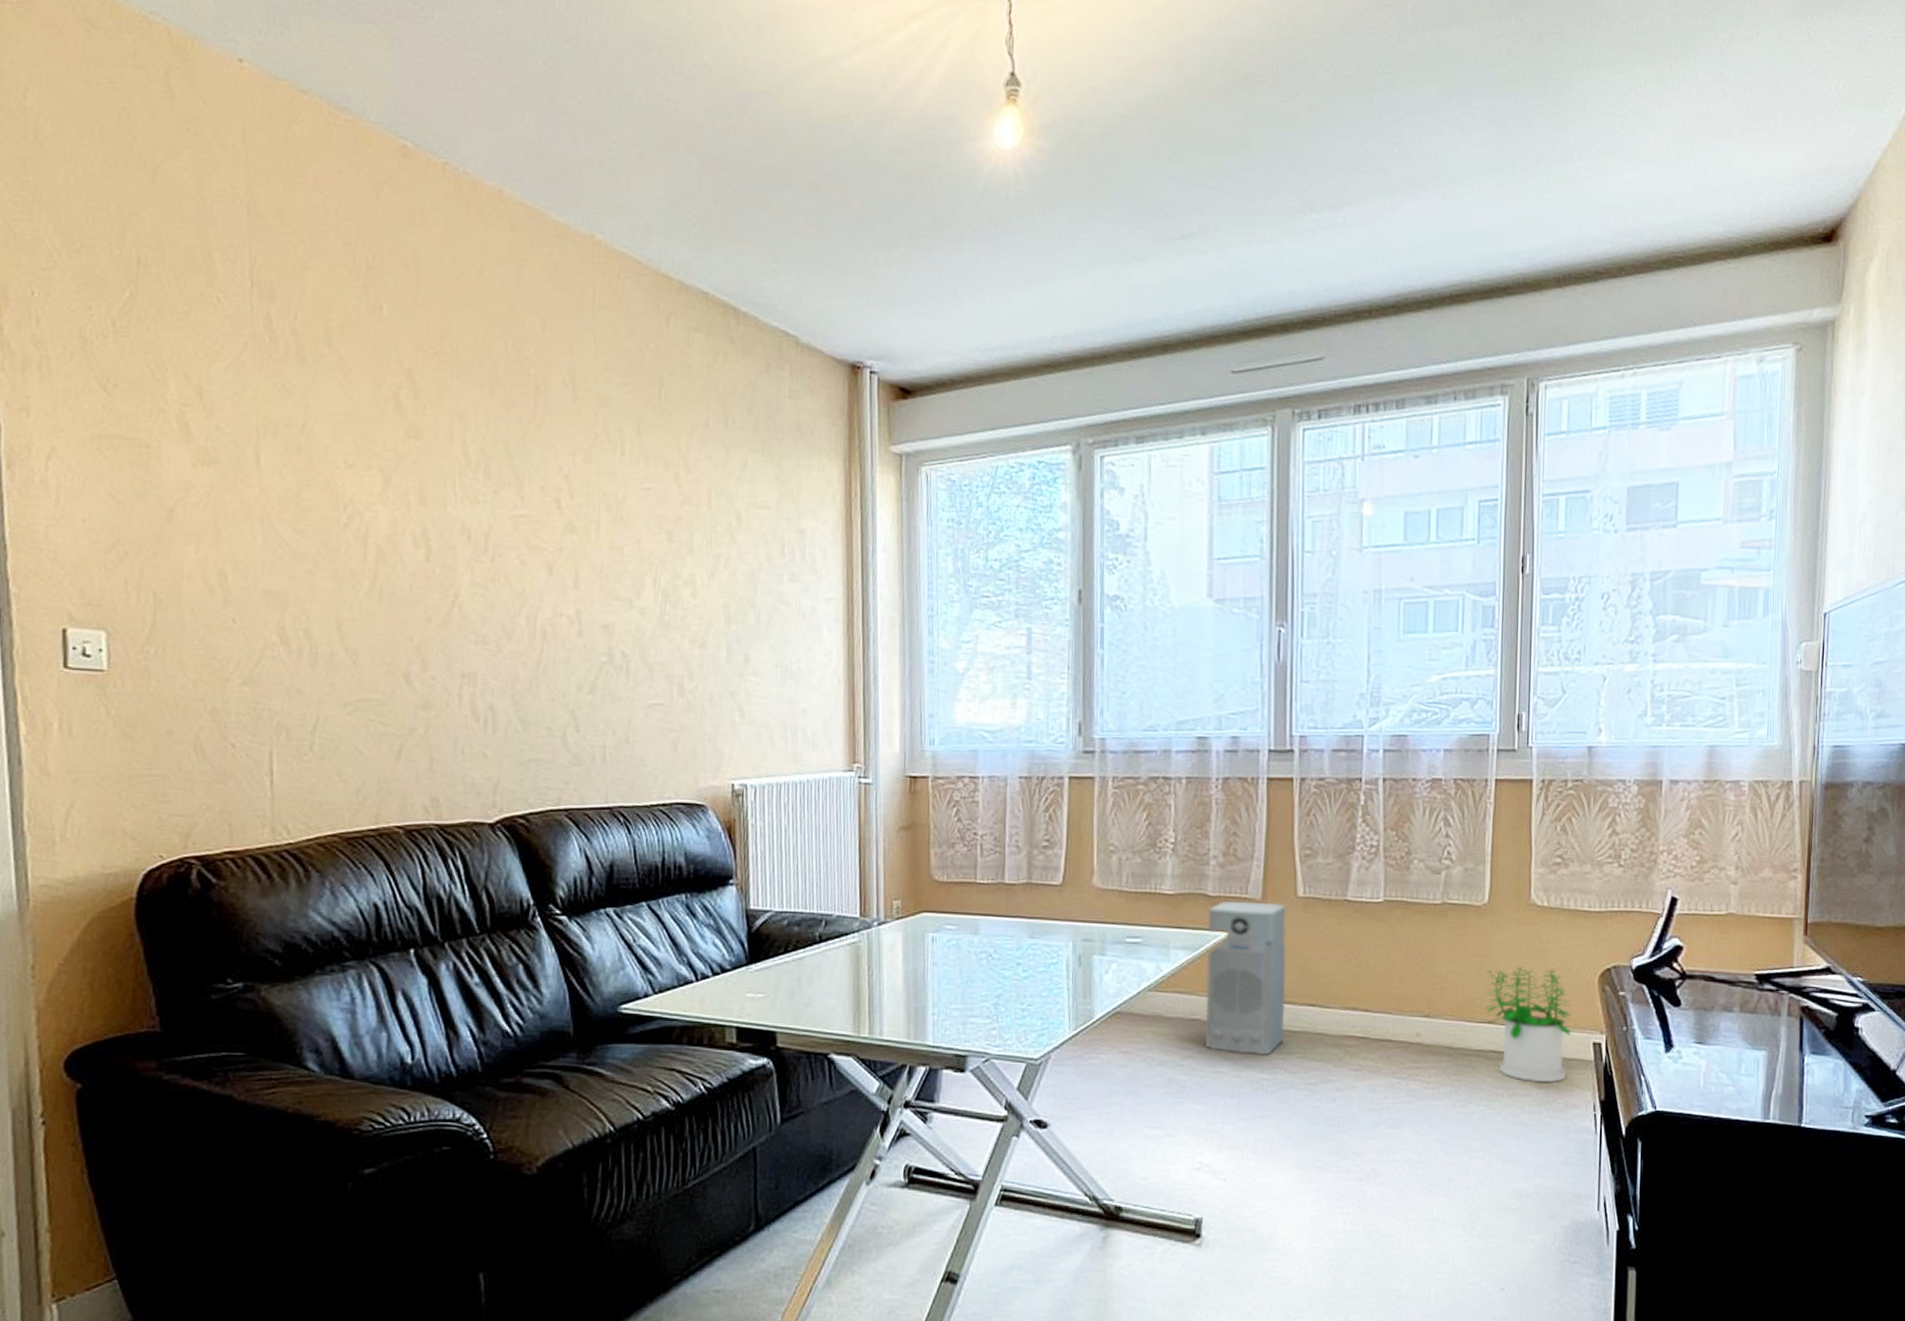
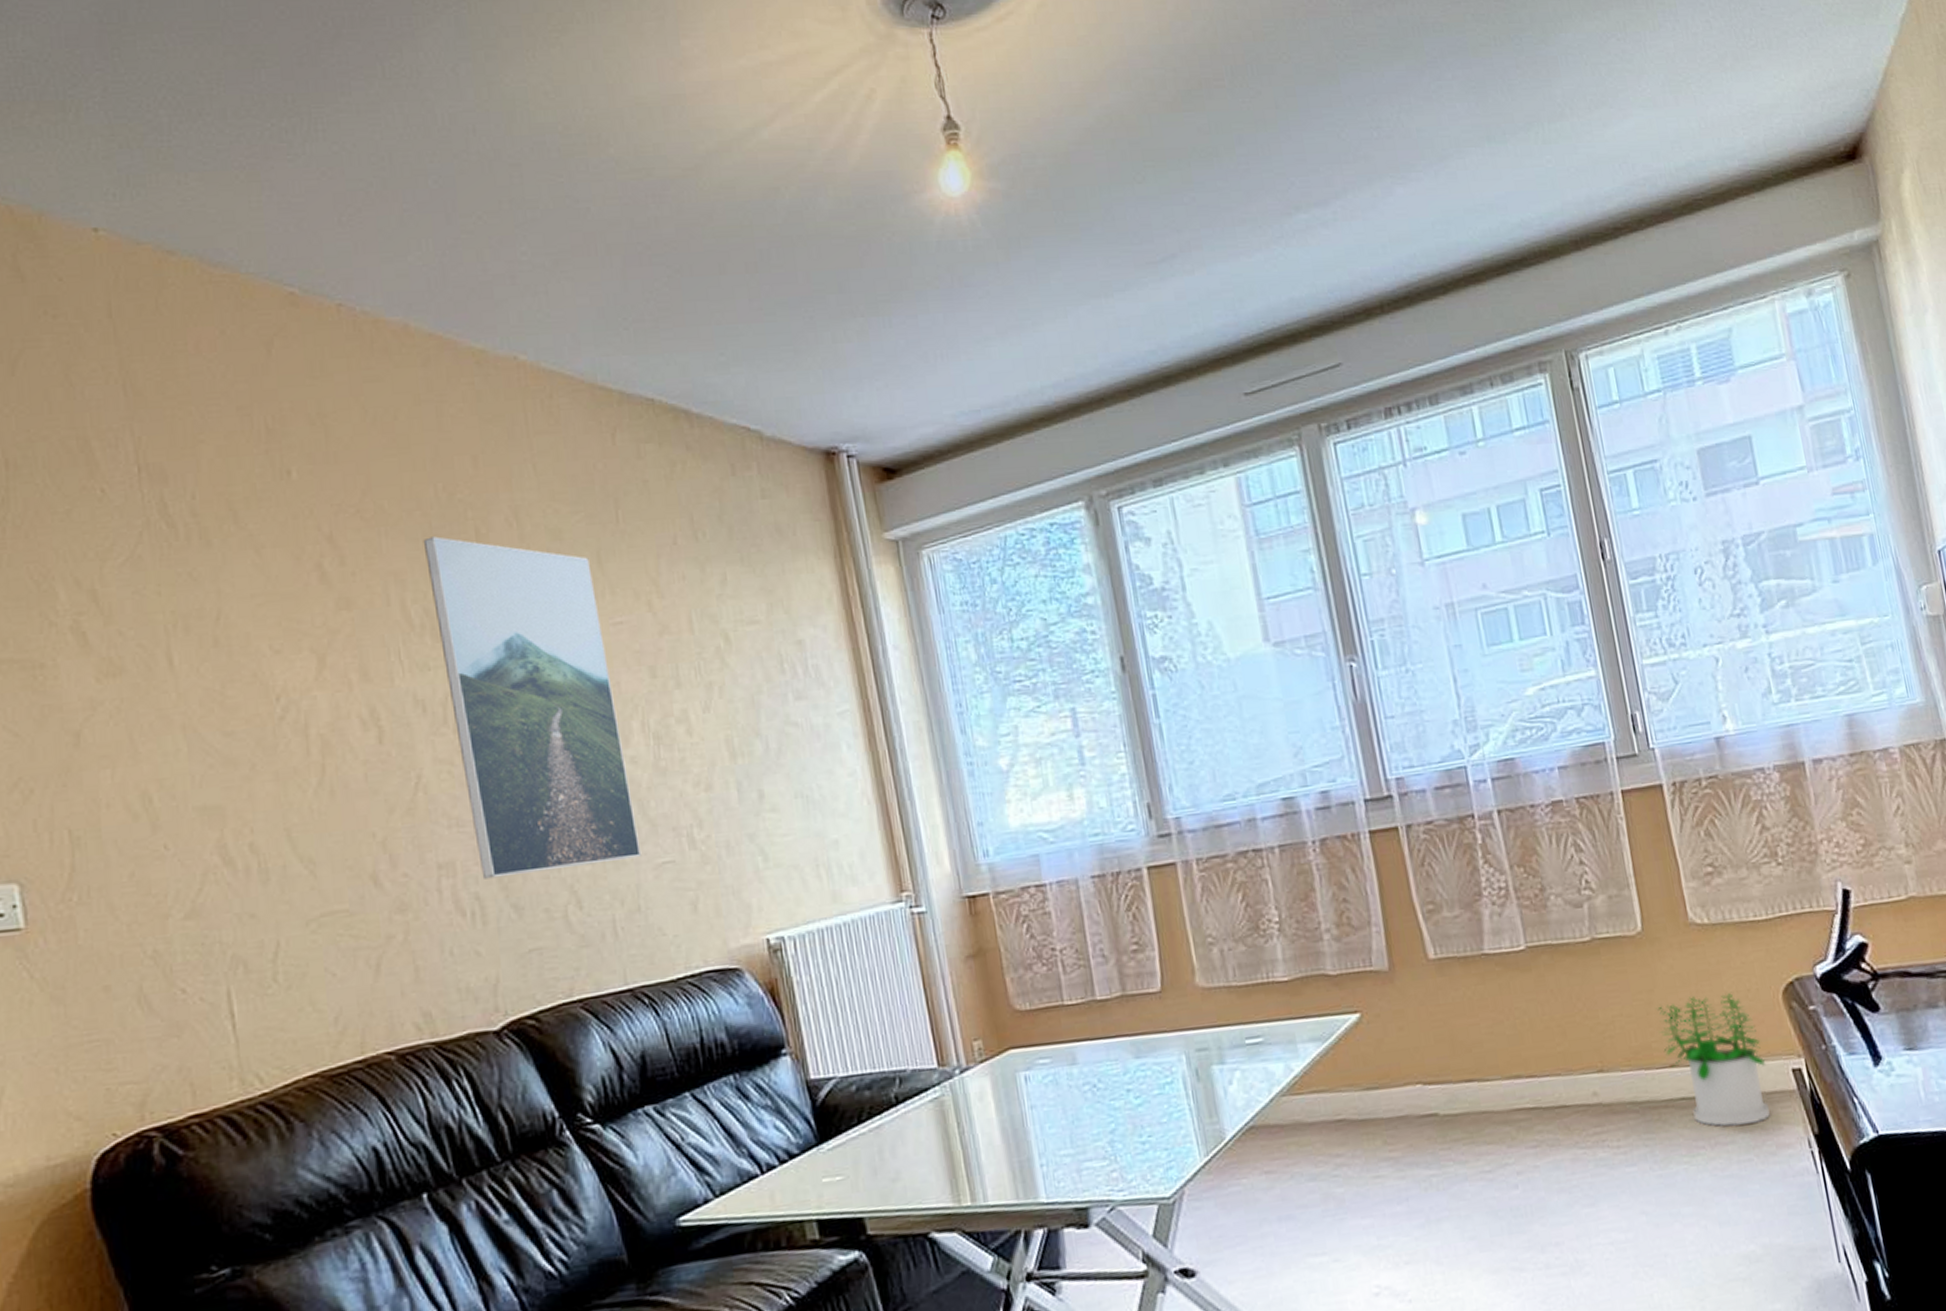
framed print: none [488,386,637,696] -> present [423,536,642,879]
air purifier: present [1205,901,1286,1056] -> none [1331,970,1446,1153]

